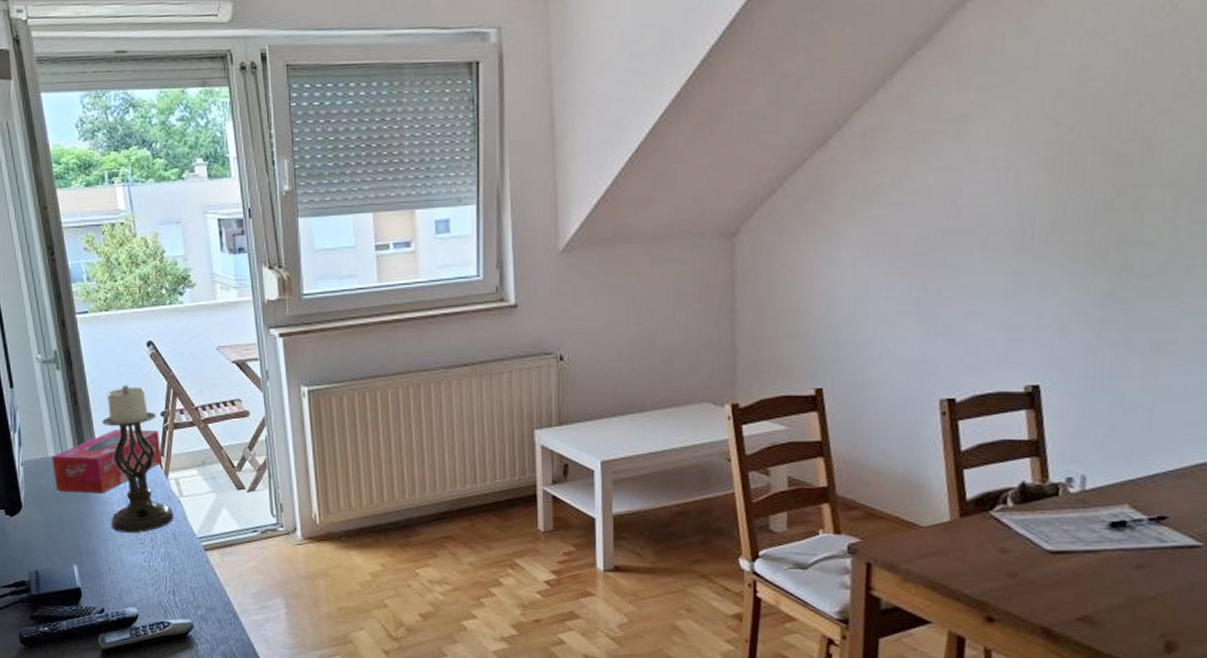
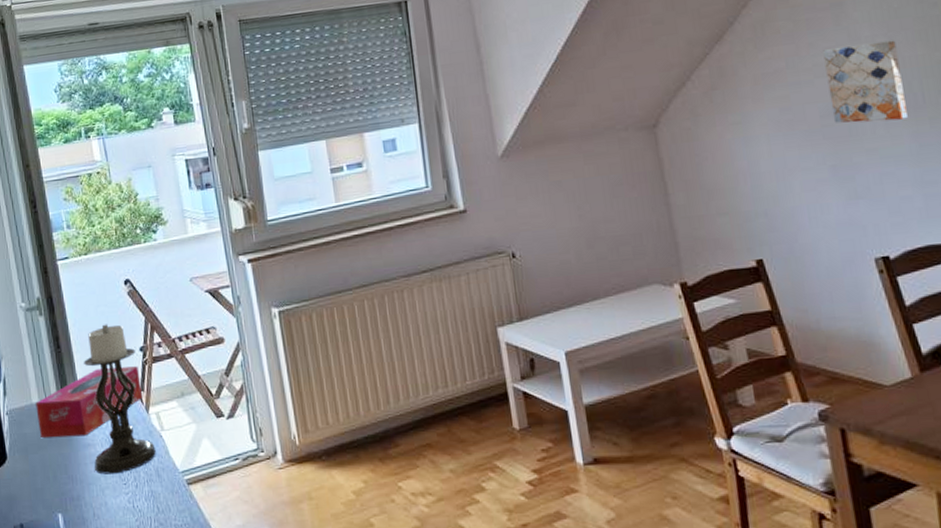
wall art: none [929,165,1017,255] -> present [823,40,908,123]

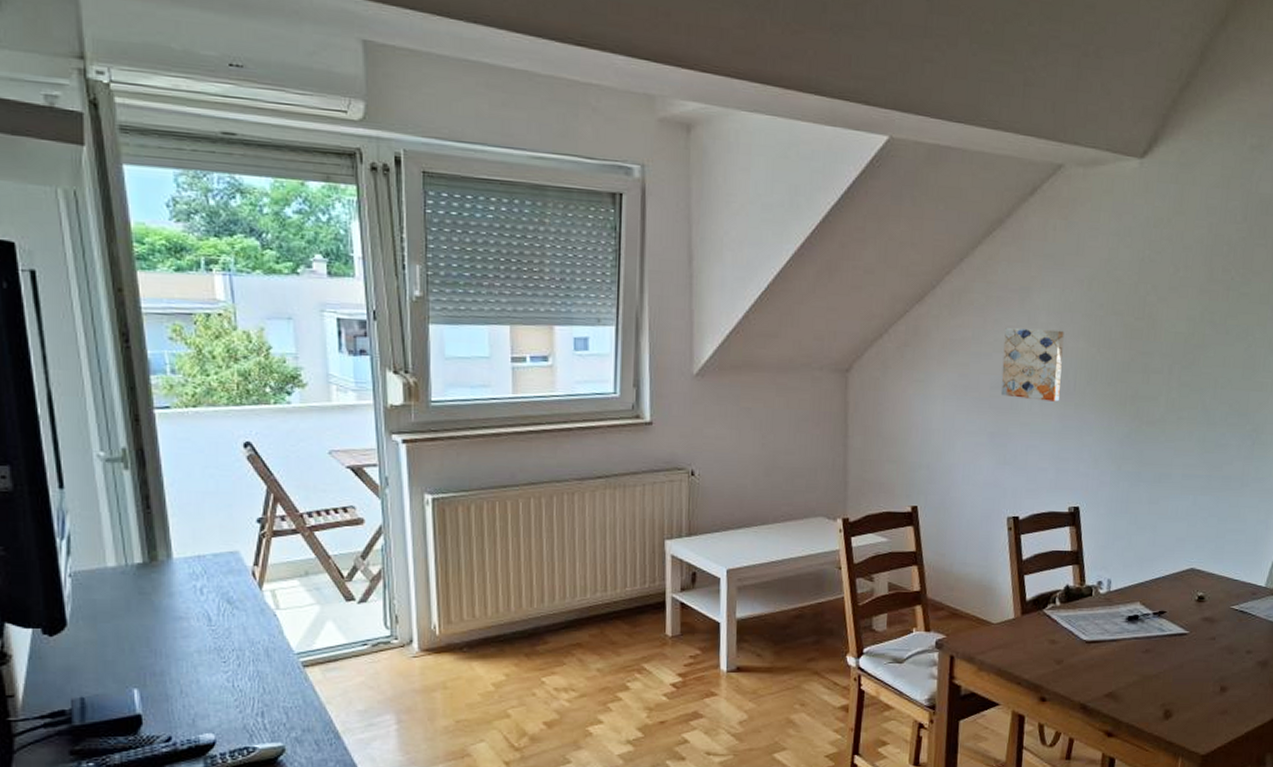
tissue box: present [36,366,143,438] -> none [111,537,257,608]
candle holder: present [83,324,156,475] -> none [180,488,267,651]

